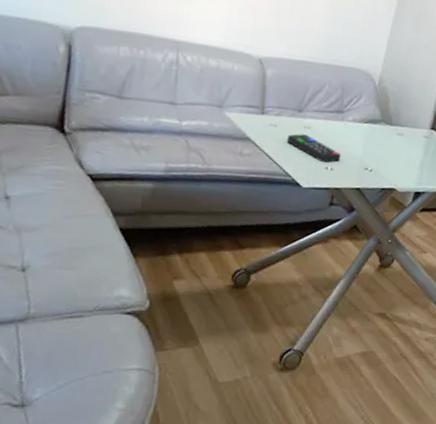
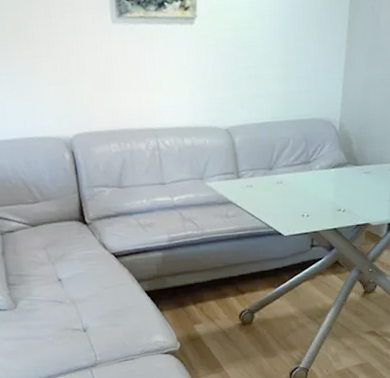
remote control: present [286,134,341,163] -> none [263,189,315,212]

